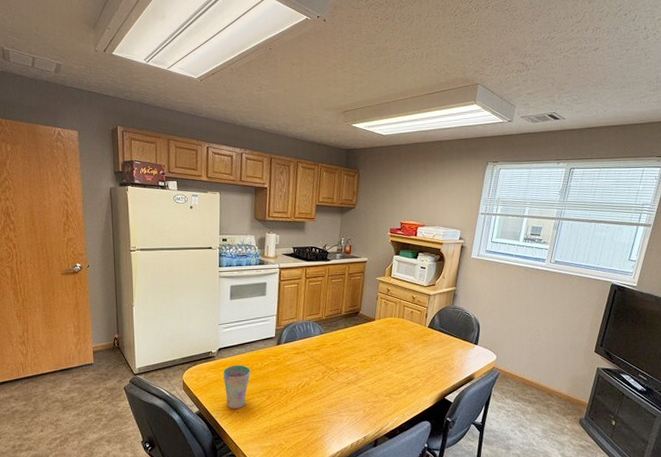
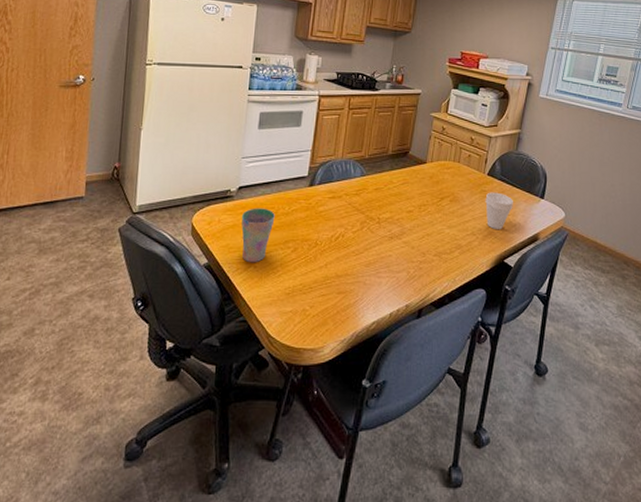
cup: none [427,341,452,373] -> present [485,192,514,230]

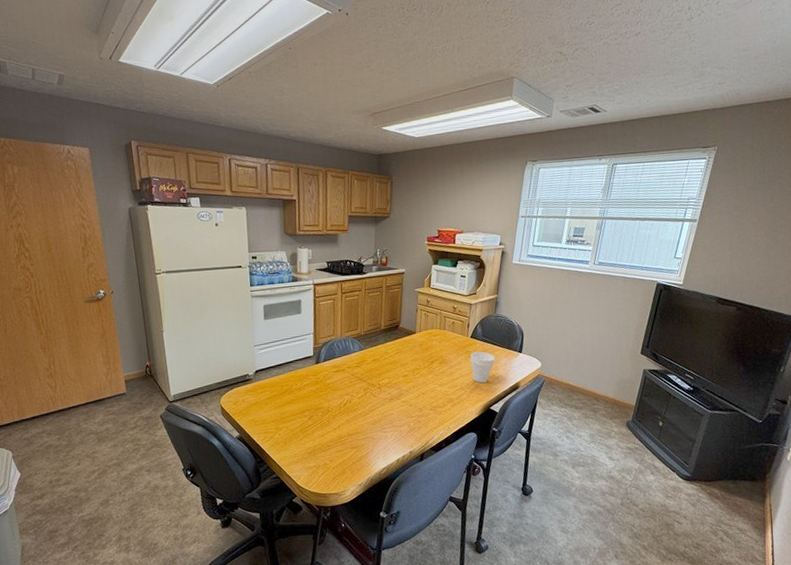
cup: present [241,208,275,263] -> none [261,386,290,432]

